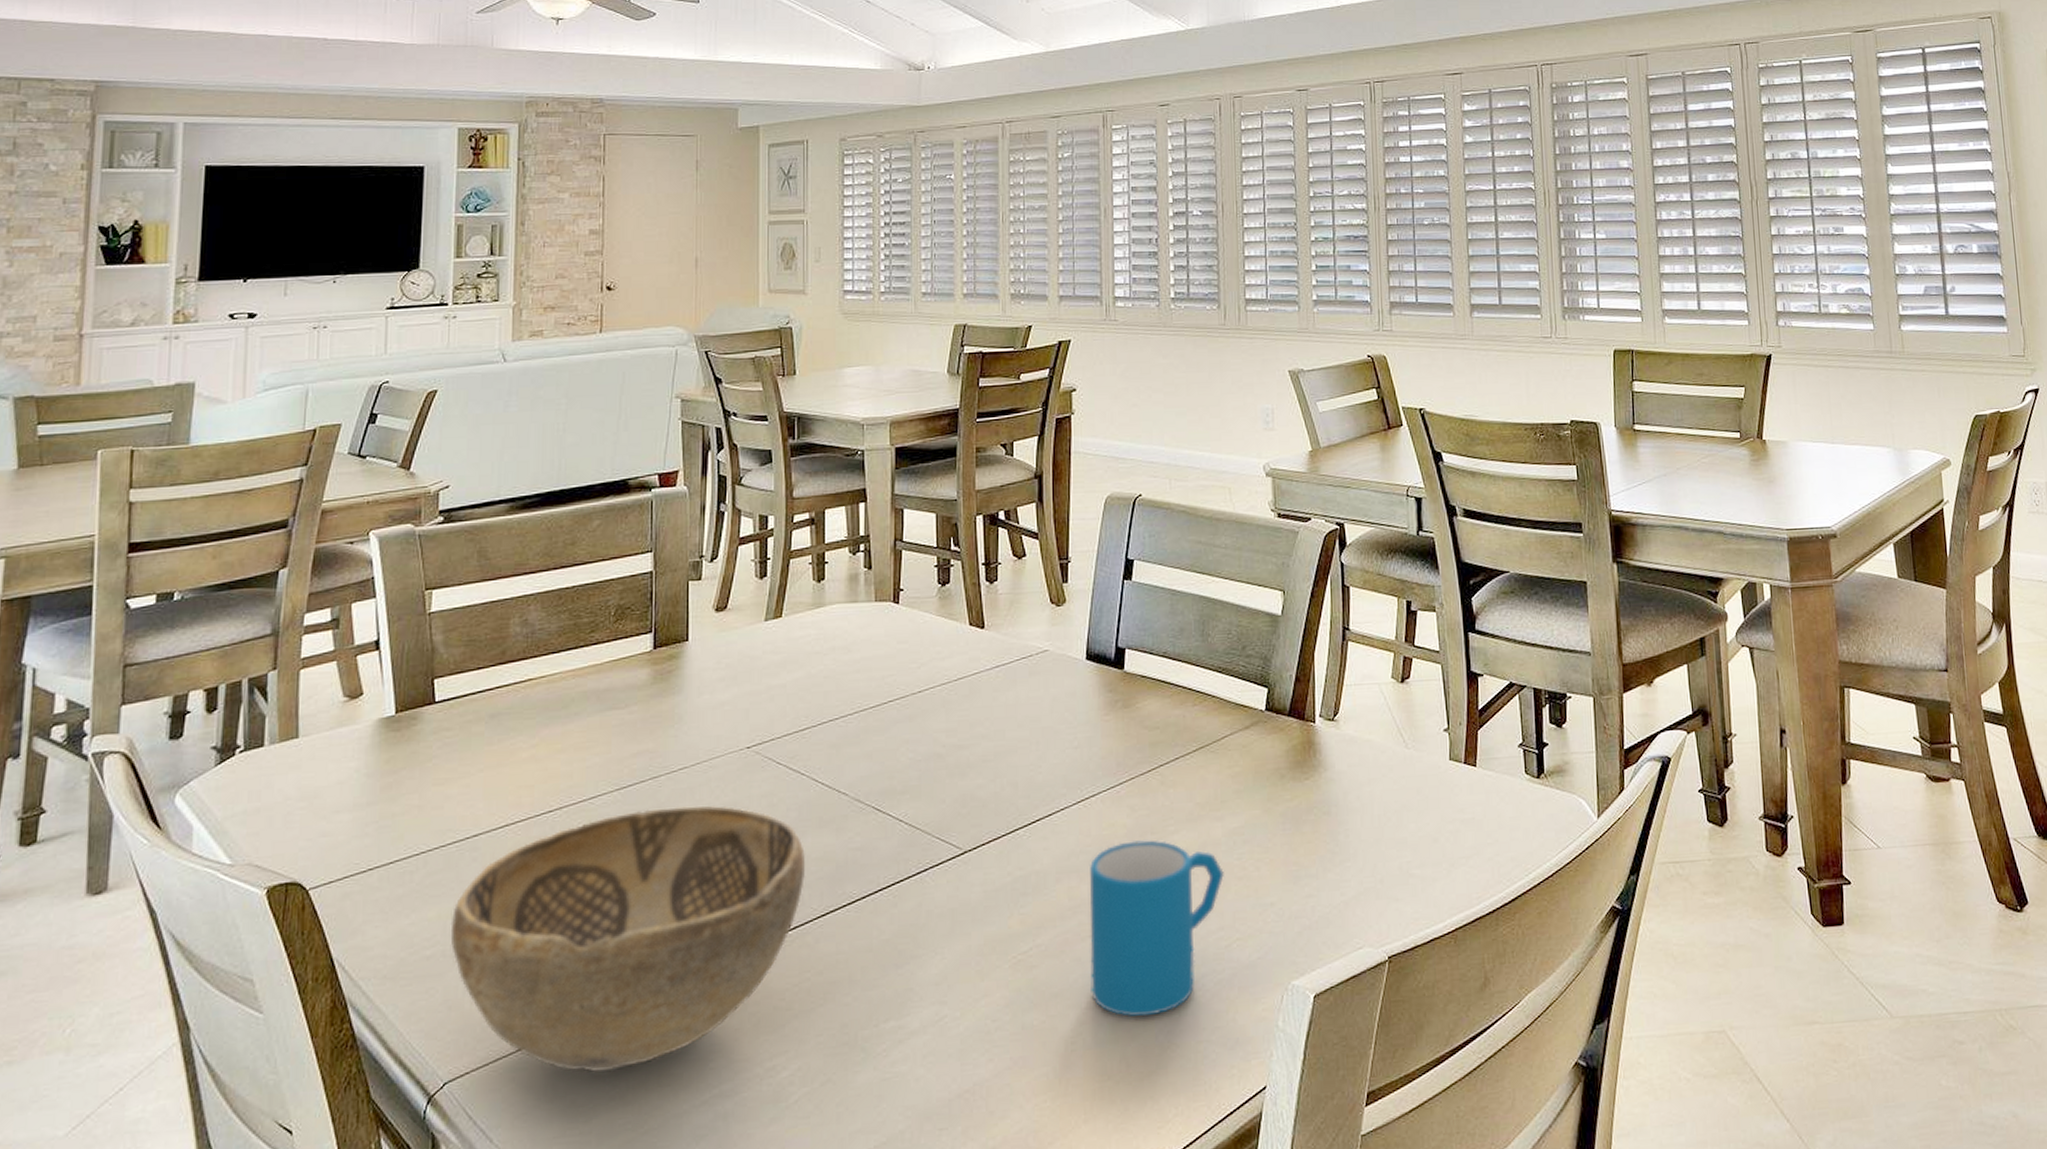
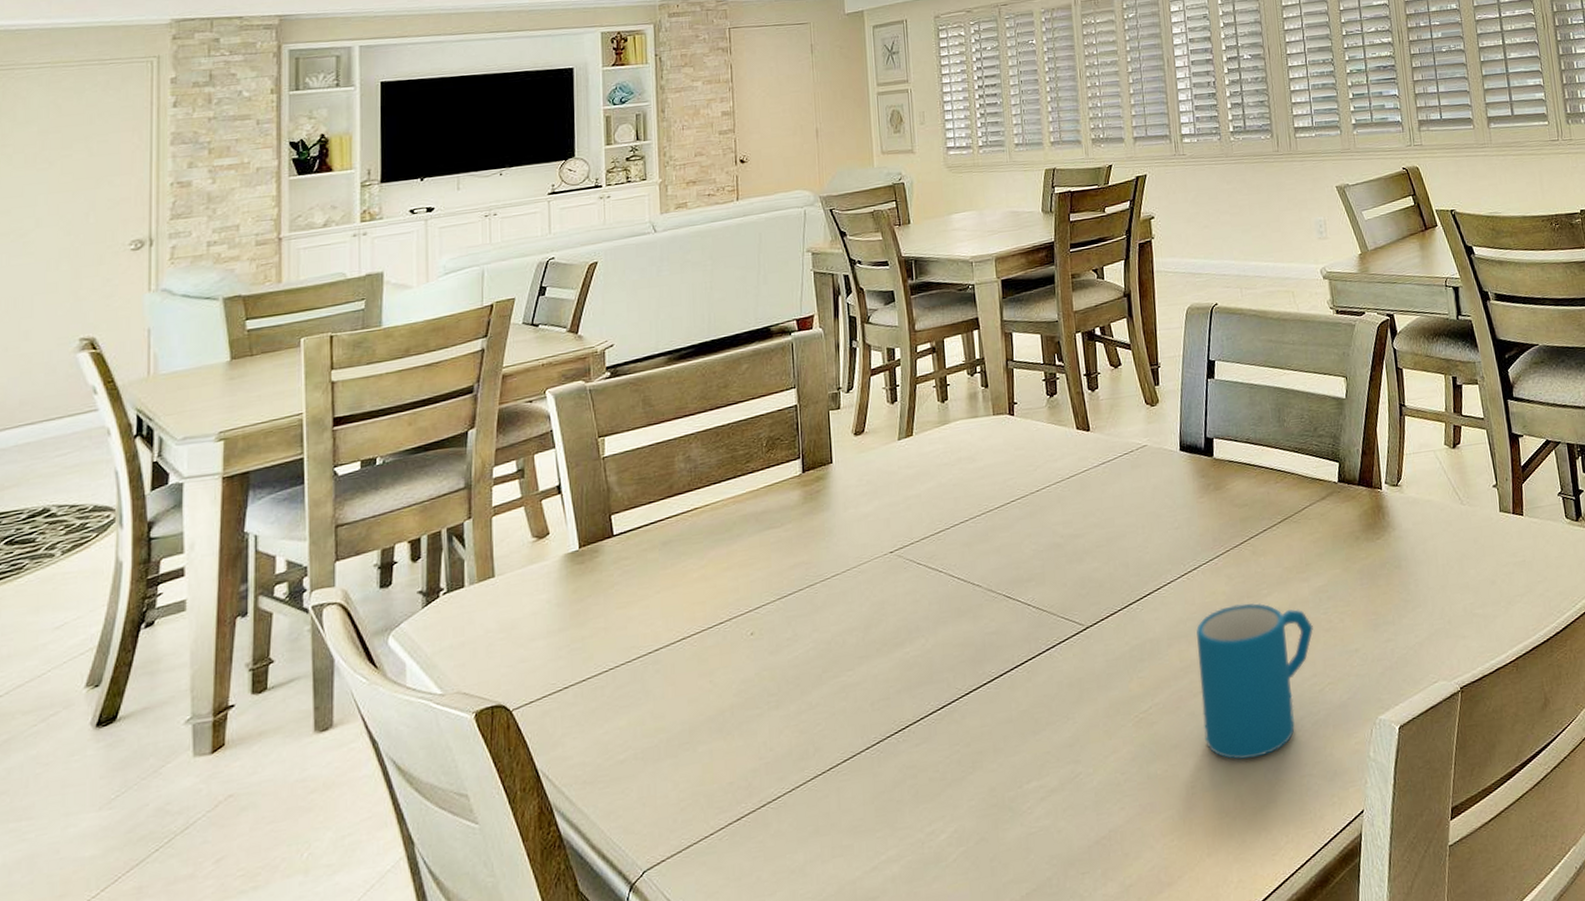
decorative bowl: present [450,805,806,1072] -> none [640,605,950,851]

